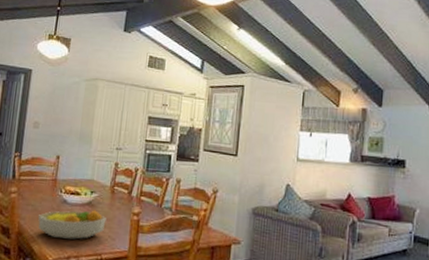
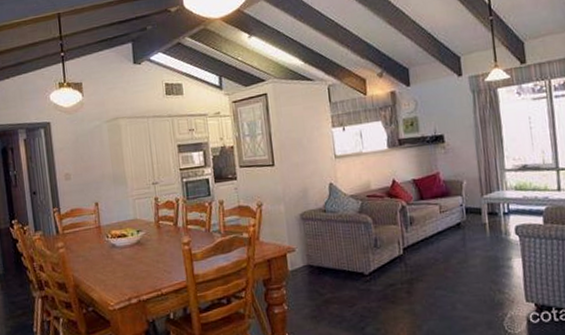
fruit bowl: present [37,210,107,240] -> none [90,248,159,283]

